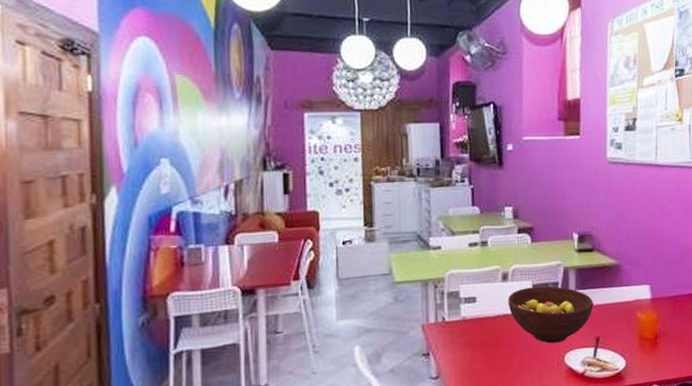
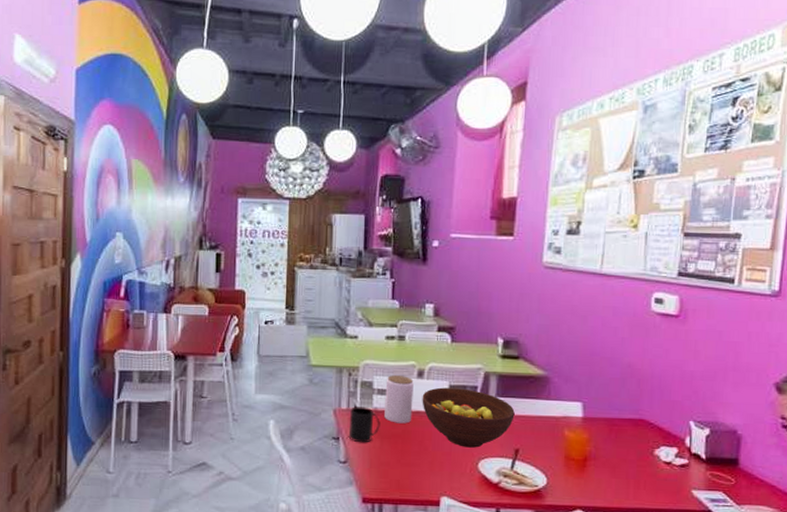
mug: none [438,317,470,356] -> present [348,407,380,443]
jar: none [472,281,500,330] -> present [384,375,414,424]

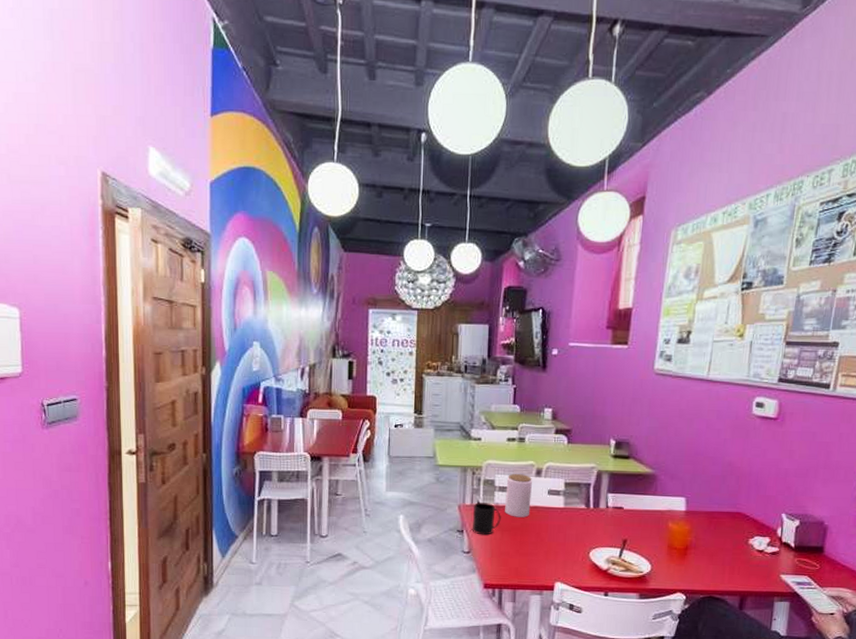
fruit bowl: present [422,387,515,448] -> none [539,485,624,539]

